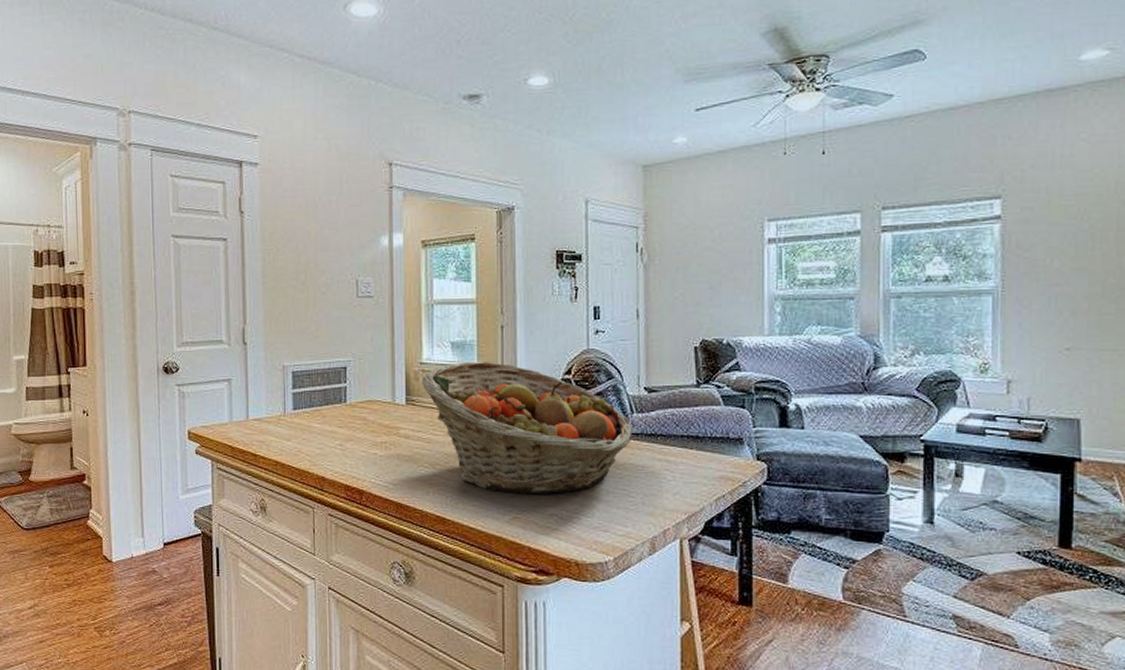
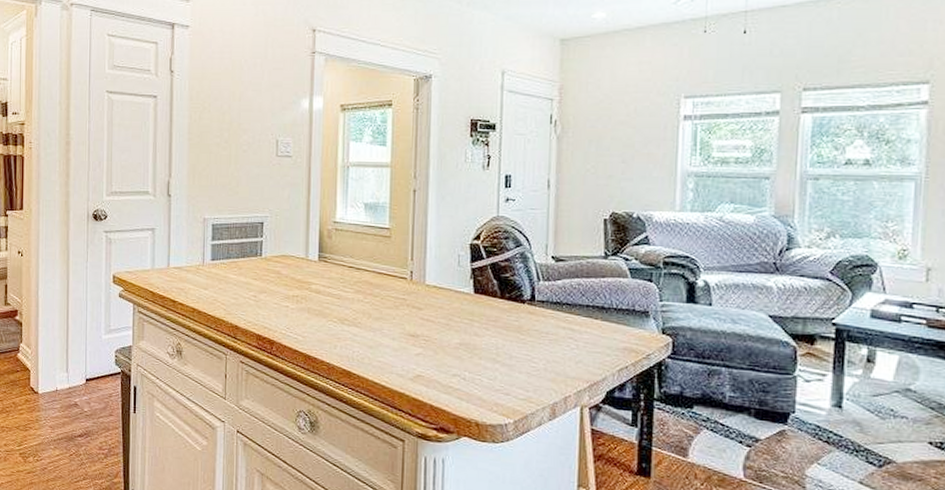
fruit basket: present [422,361,633,495] -> none [335,223,538,355]

